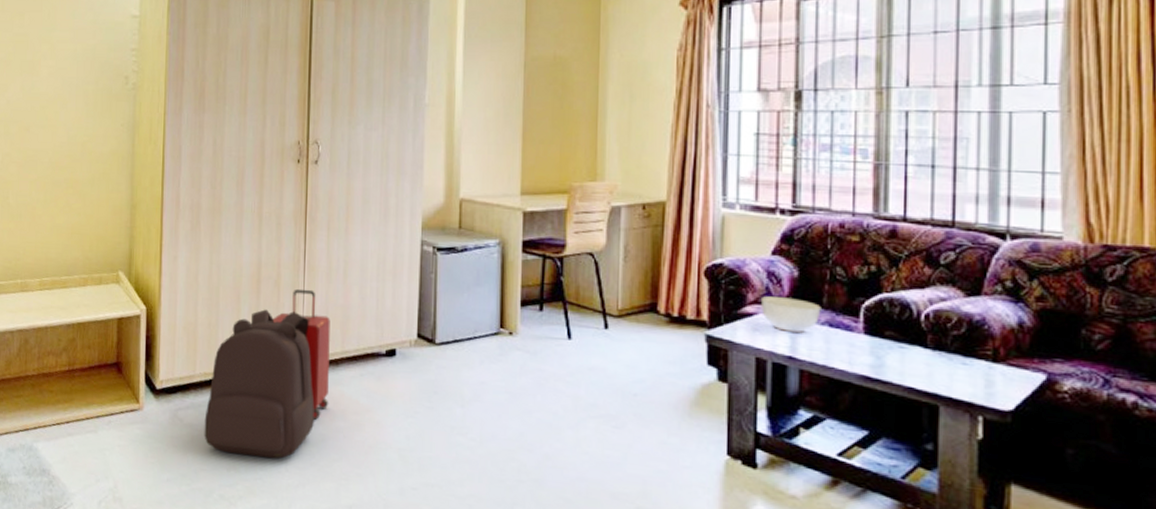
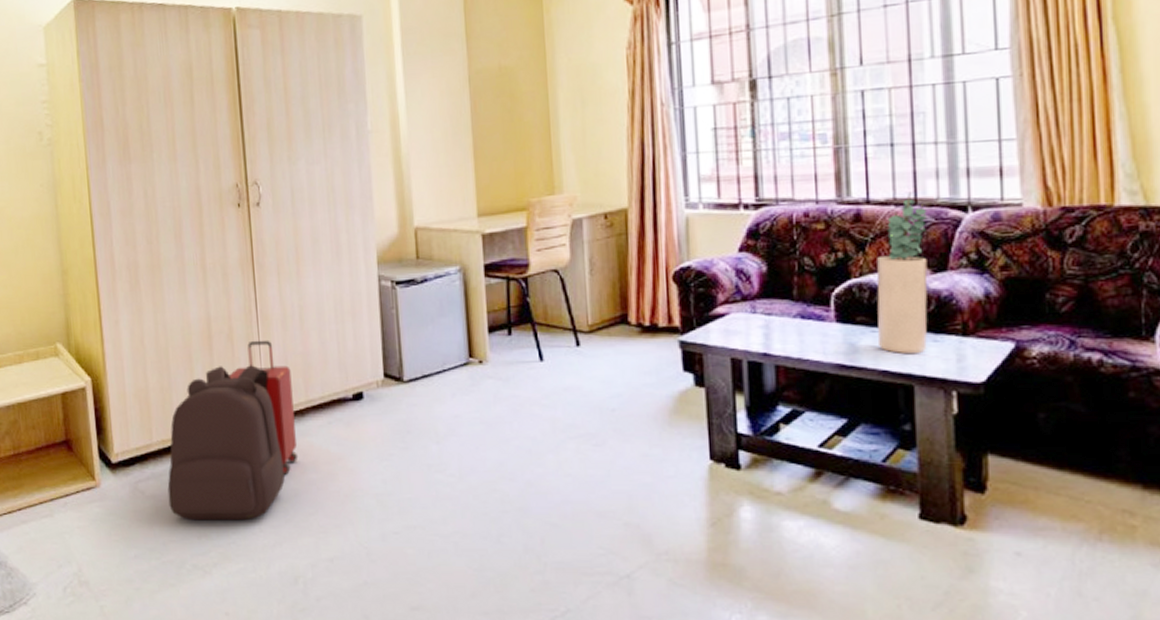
bowl: present [761,296,821,334] -> none [732,294,792,330]
vase: none [904,213,964,376] -> present [876,191,928,355]

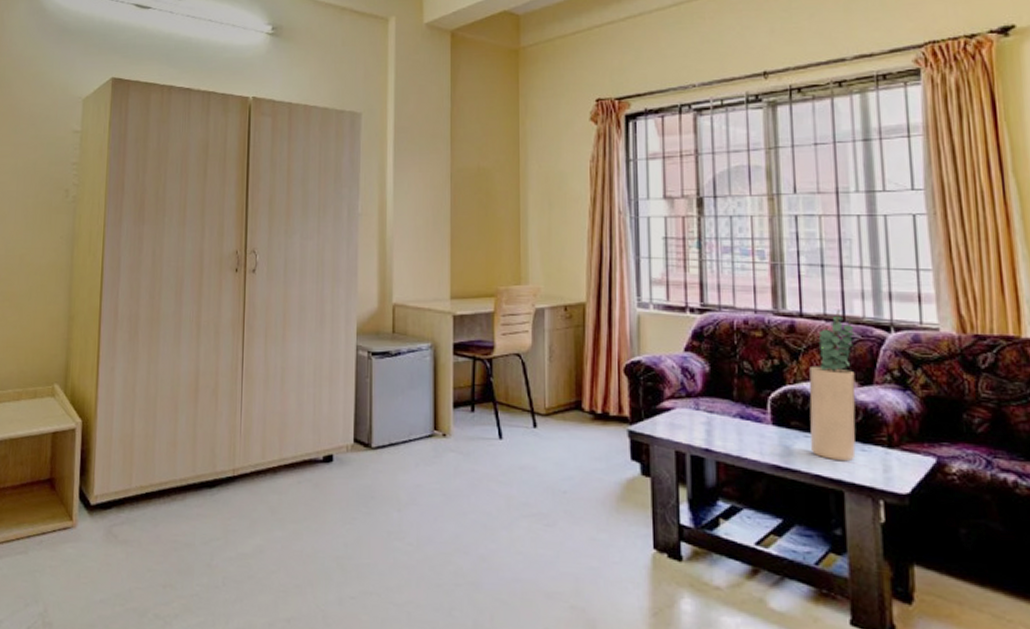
backpack: present [167,365,286,521] -> none [139,418,253,574]
suitcase: present [229,340,299,475] -> none [210,396,268,530]

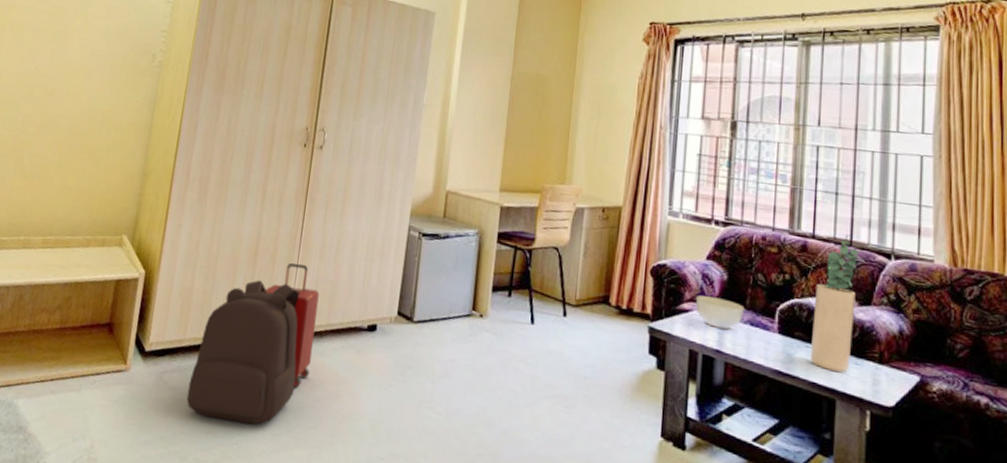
backpack: none [139,418,253,574] -> present [186,280,299,425]
suitcase: none [210,396,268,530] -> present [265,262,319,388]
bowl: none [678,391,732,426] -> present [696,295,745,330]

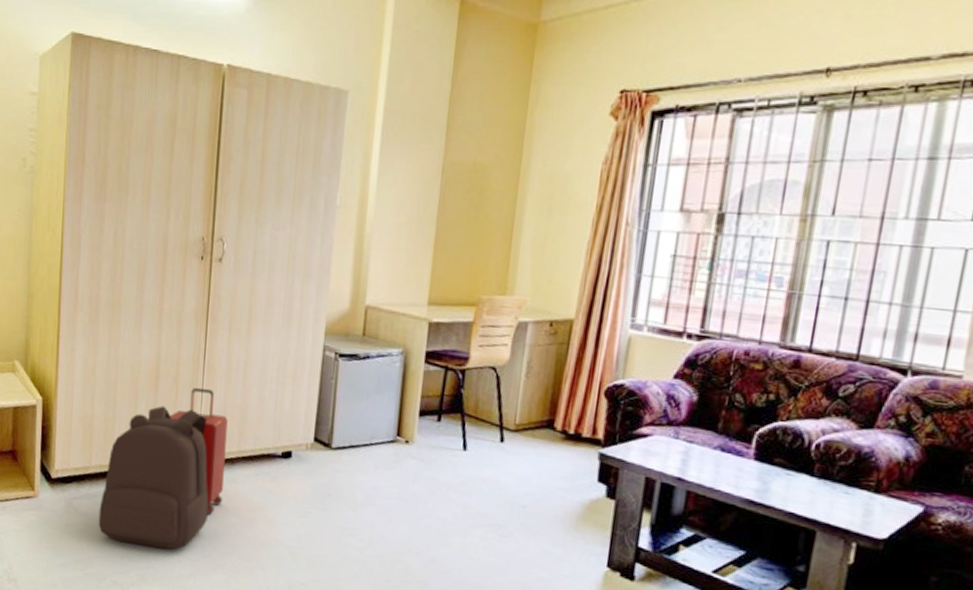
bowl: present [696,295,745,330] -> none [656,418,716,456]
vase: present [809,234,859,374] -> none [789,347,867,503]

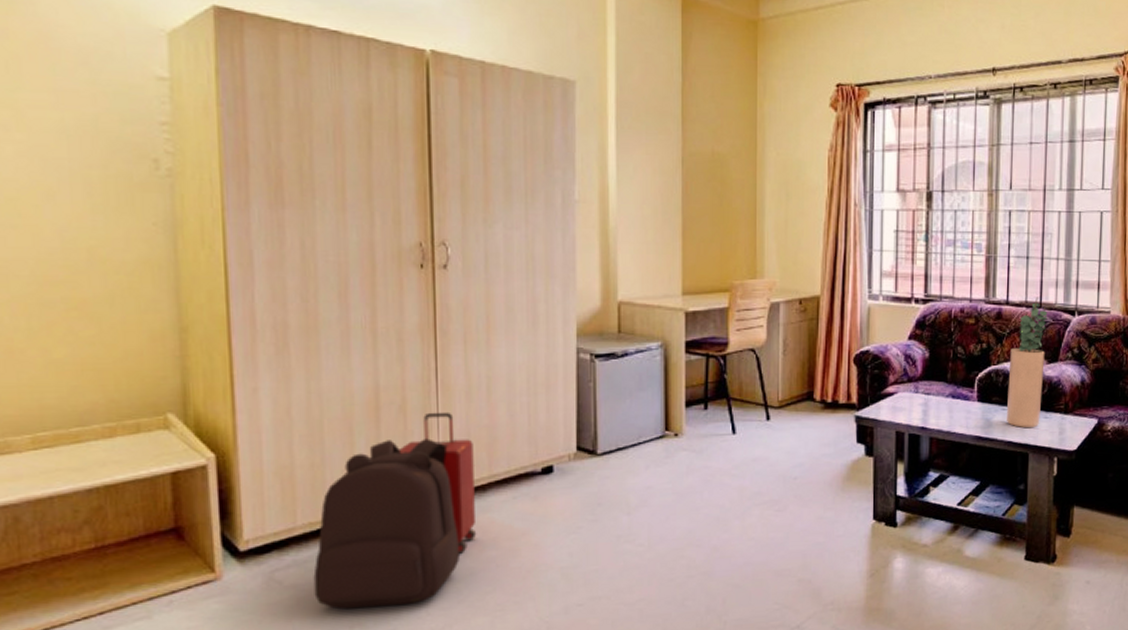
vase: none [789,347,867,503] -> present [1006,296,1048,428]

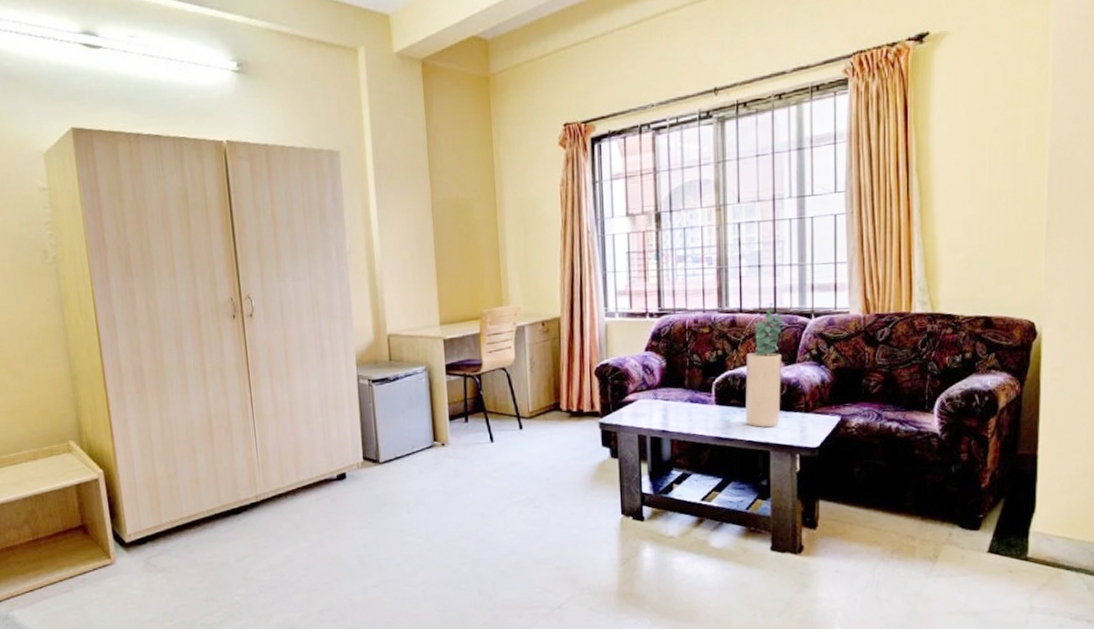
backpack: present [313,438,461,610] -> none [177,454,281,587]
suitcase: present [398,411,477,554] -> none [229,432,292,544]

